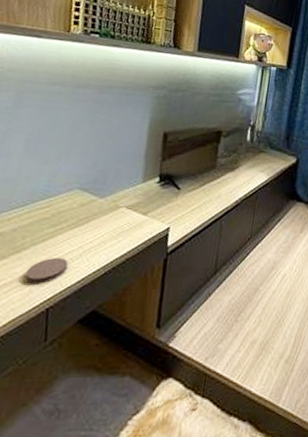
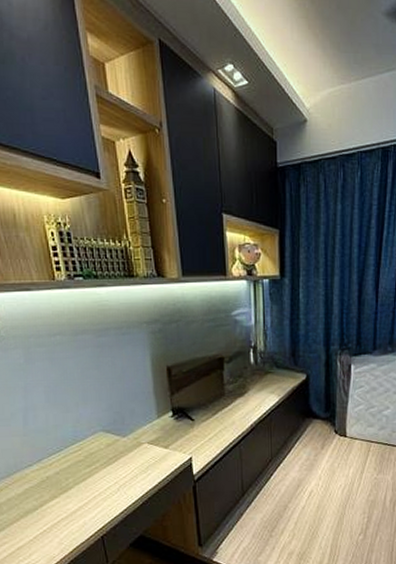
coaster: present [24,258,69,283] -> none [76,493,110,516]

